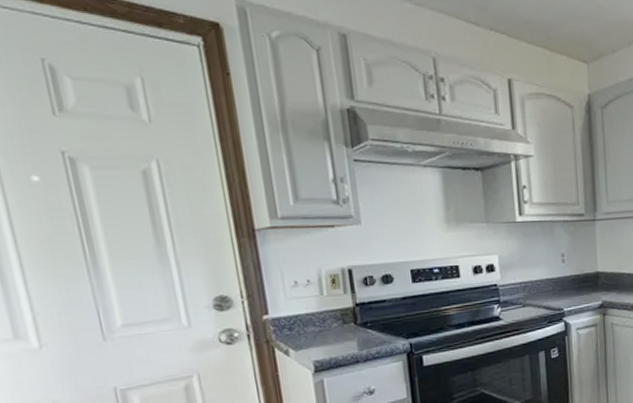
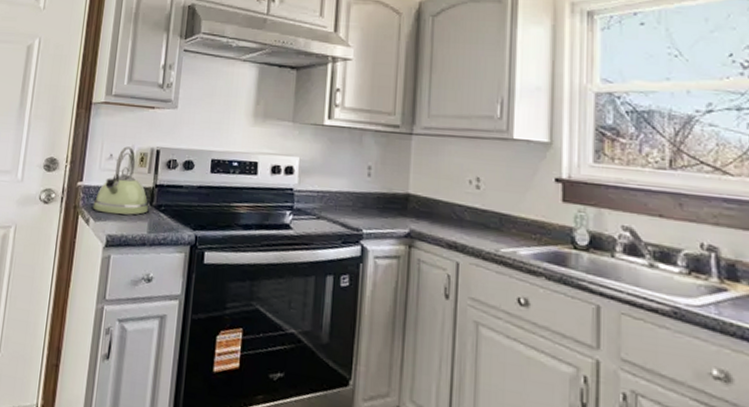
kettle: none [287,270,355,342] -> present [91,146,149,216]

